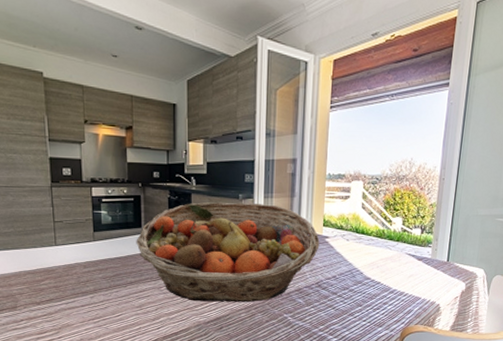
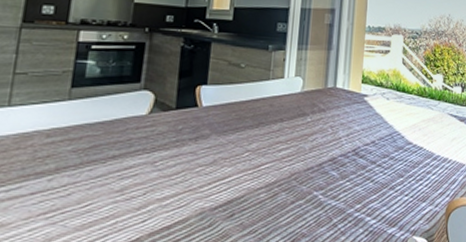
fruit basket: present [136,202,320,303] -> none [129,53,358,180]

